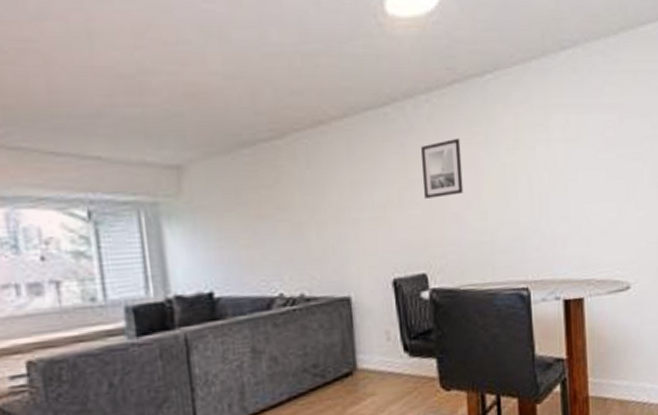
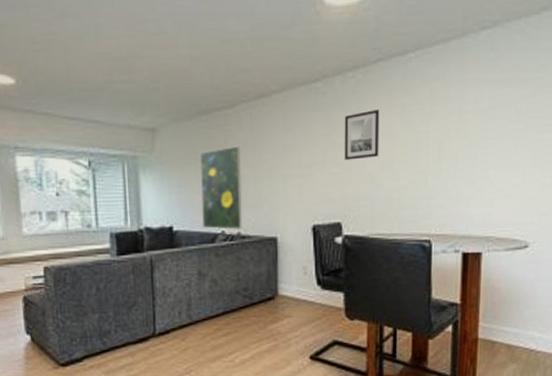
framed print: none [243,185,307,292] -> present [199,146,243,230]

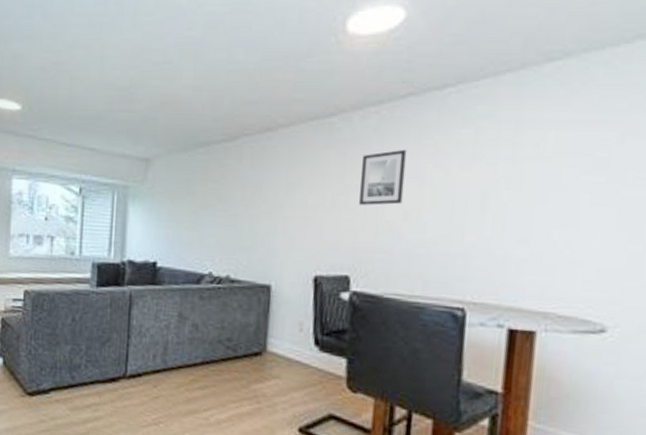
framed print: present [199,146,243,230] -> none [188,181,238,273]

